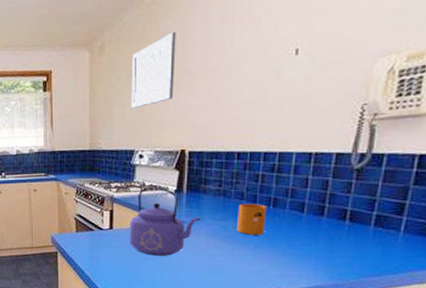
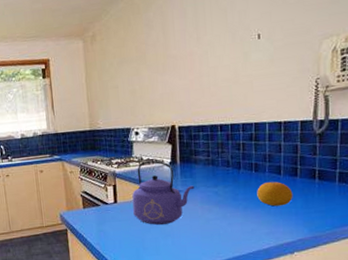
wall art: present [131,31,176,108] -> none [121,21,161,90]
mug: present [237,203,267,235] -> none [225,169,251,199]
fruit: none [272,219,316,247] -> present [257,181,293,207]

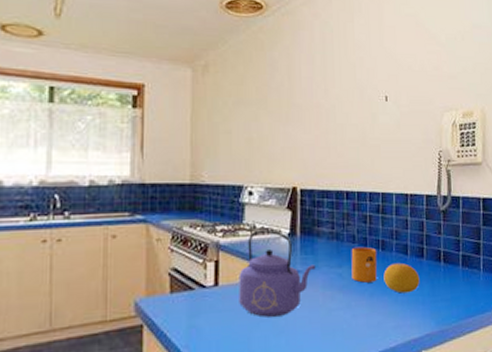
mug: none [225,169,251,199] -> present [351,246,378,283]

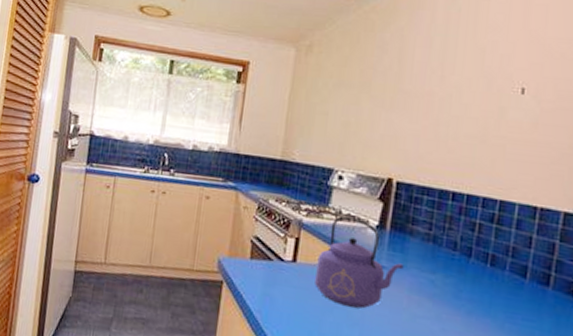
mug: present [351,246,378,283] -> none [446,255,484,299]
fruit: present [383,262,420,294] -> none [488,284,540,323]

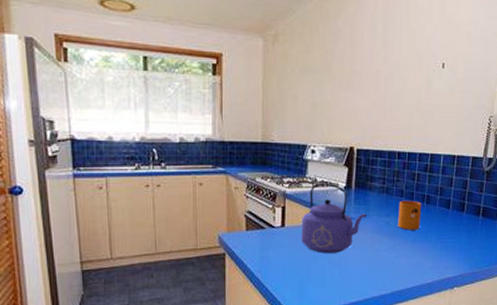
mug: none [446,255,484,299] -> present [398,200,422,230]

